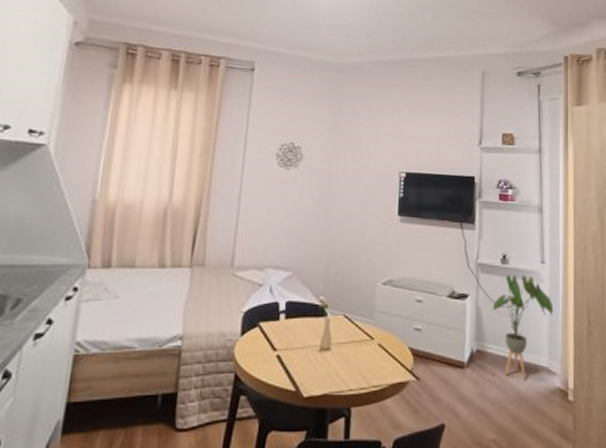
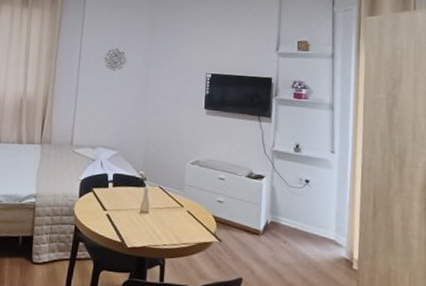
house plant: present [492,274,554,380] -> none [285,161,342,249]

